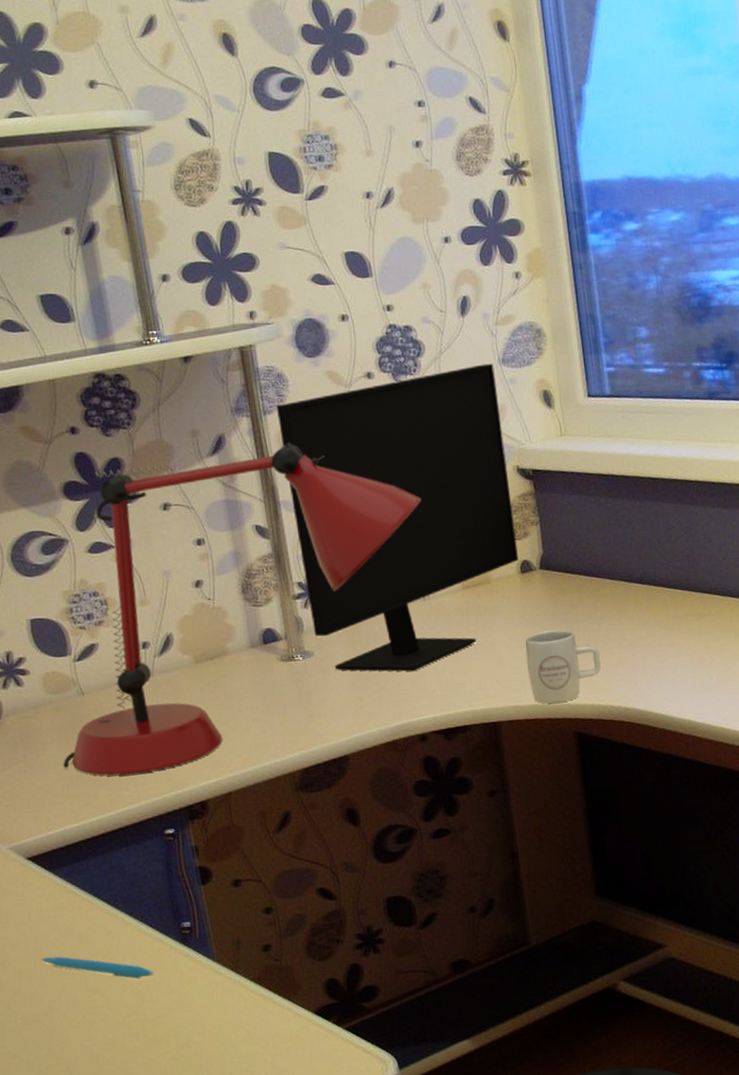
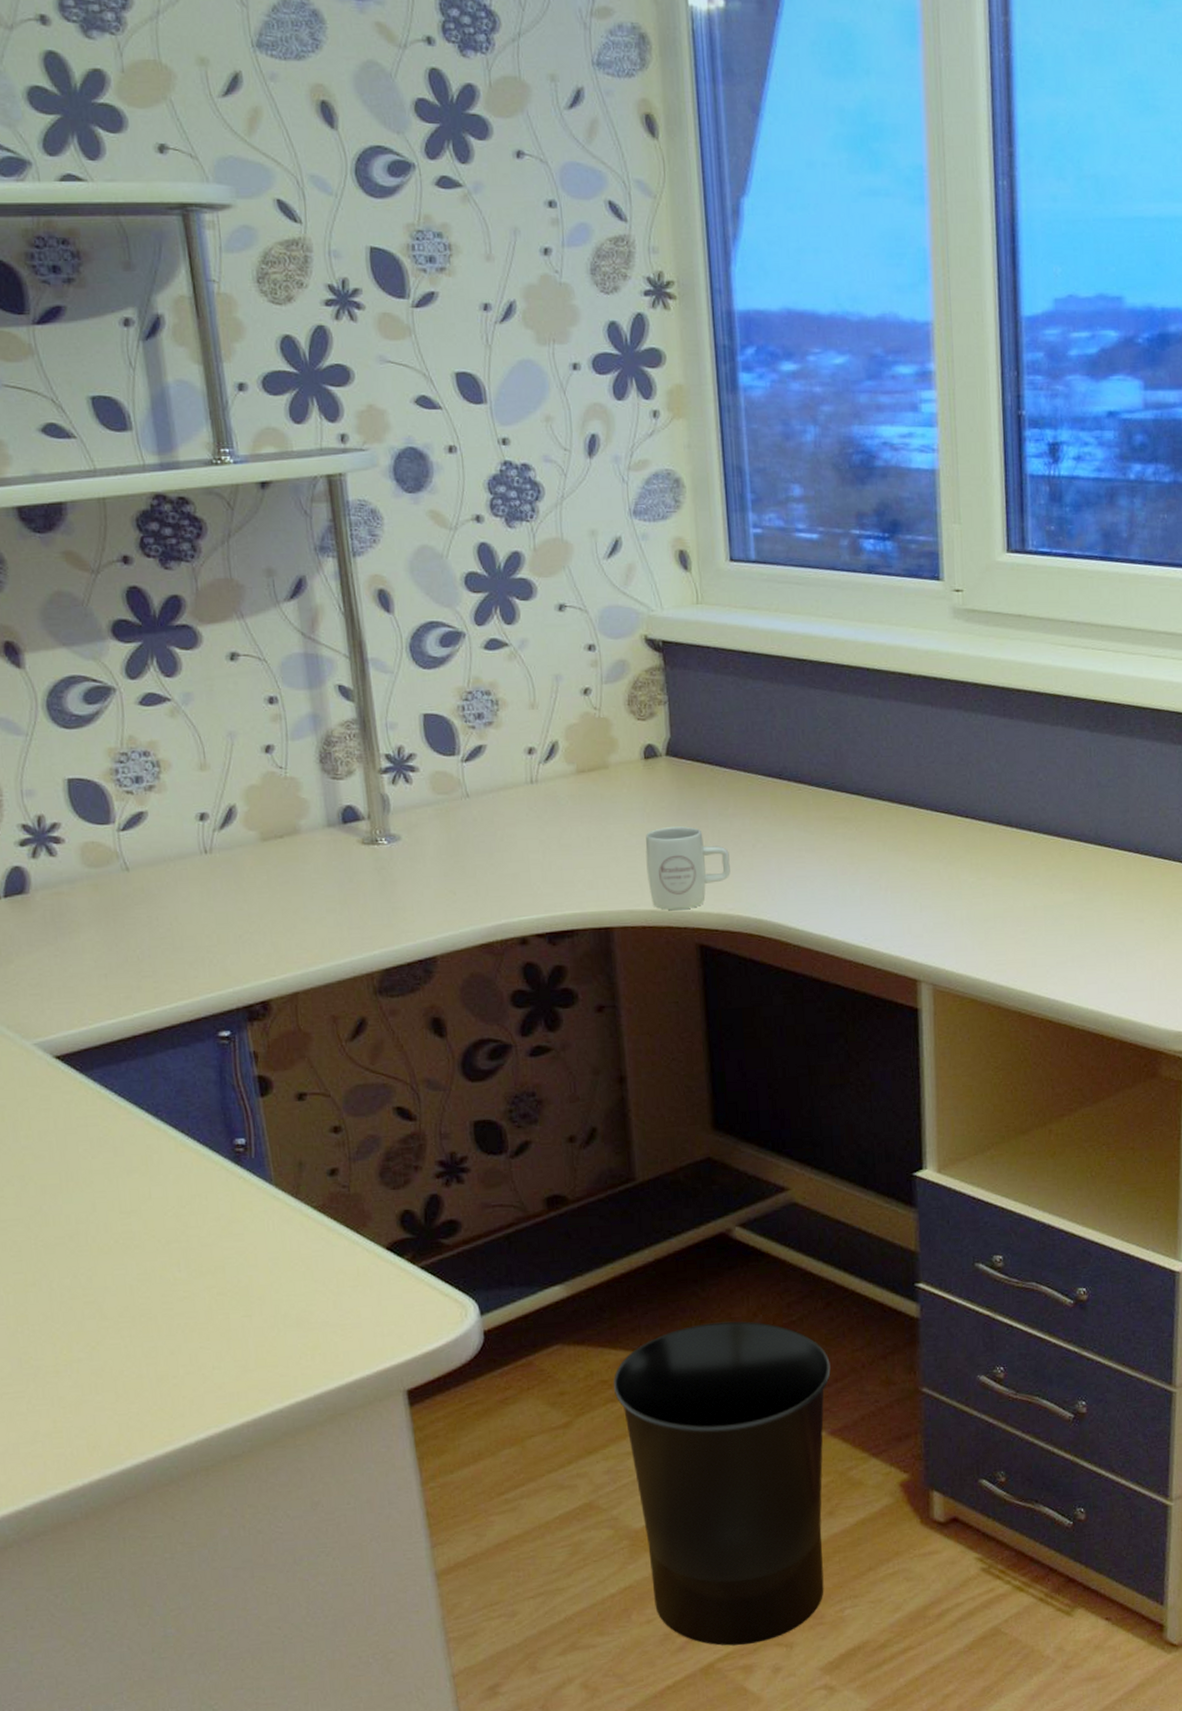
pen: present [40,956,154,980] -> none [67,1171,200,1202]
desk lamp: present [63,442,422,776] -> none [101,591,534,966]
monitor: present [276,363,519,672] -> none [368,514,642,864]

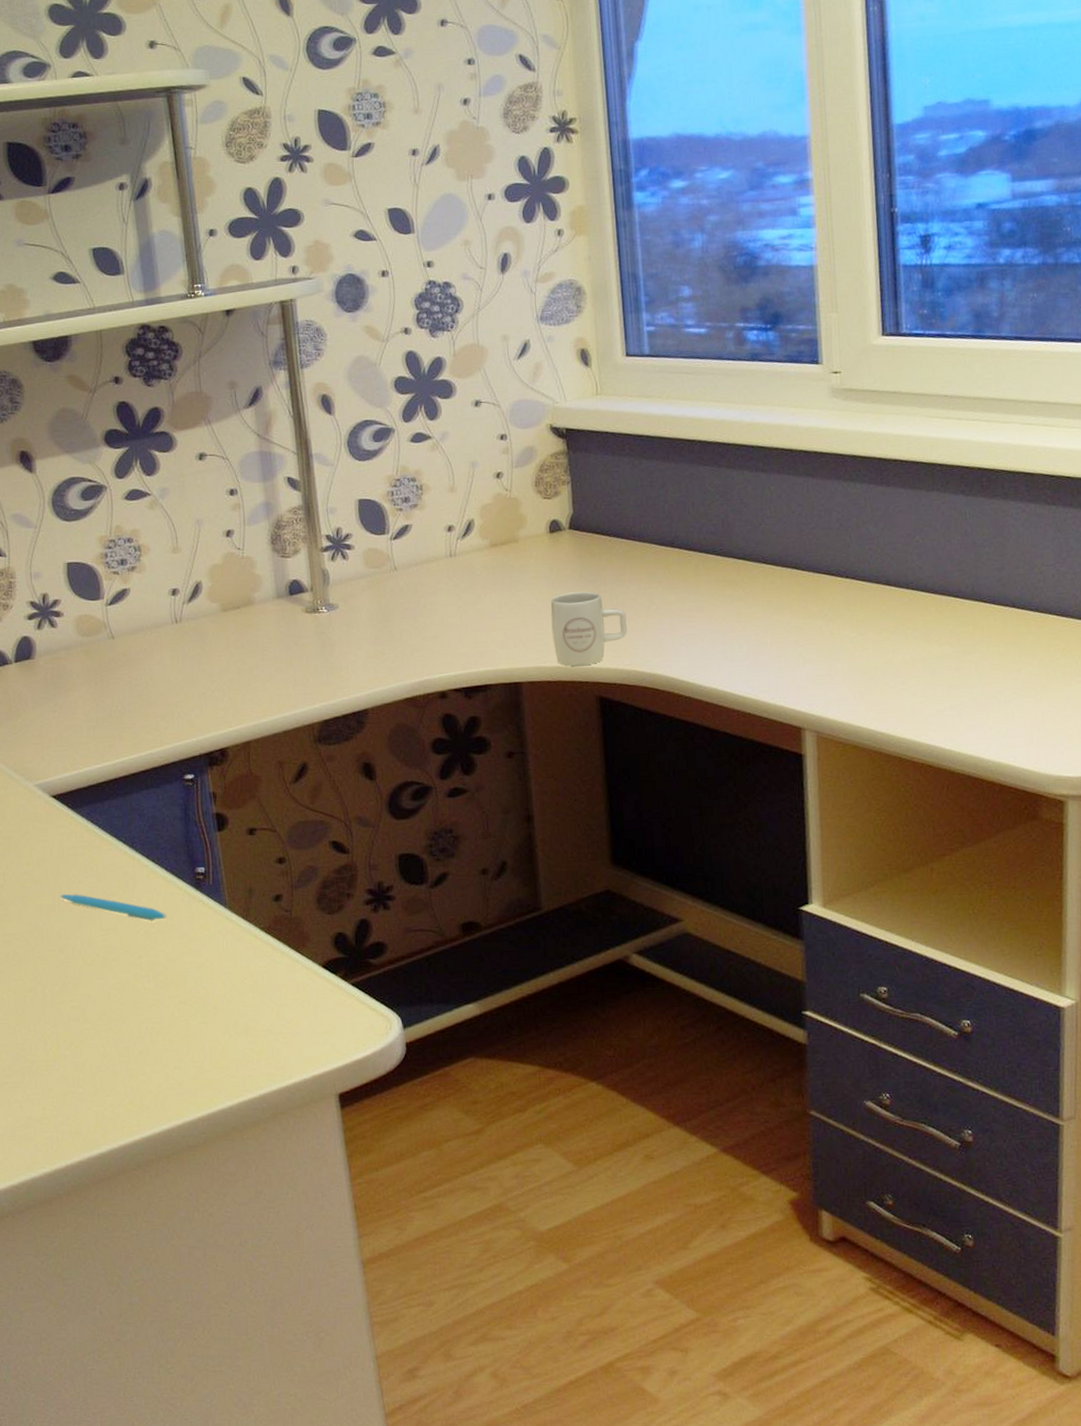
pen: none [67,1171,200,1202] -> present [59,893,167,922]
waste bin: present [614,1321,831,1646] -> none [521,1041,722,1347]

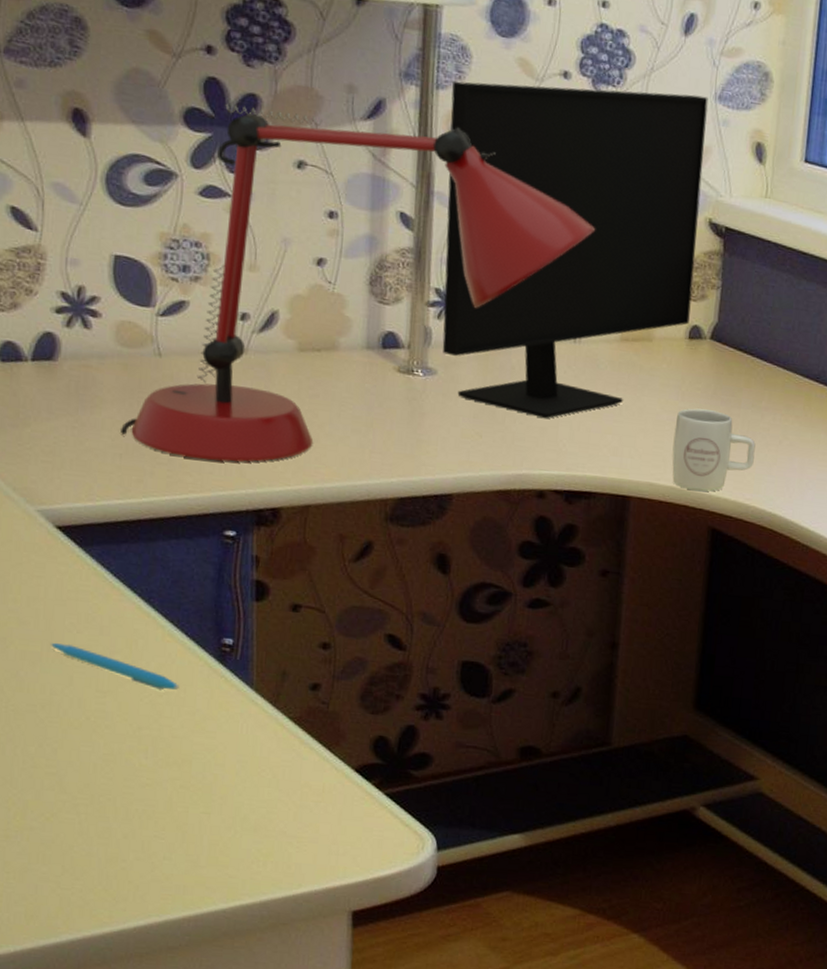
desk lamp: none [91,396,453,719] -> present [121,103,596,462]
monitor: none [314,320,548,628] -> present [442,81,708,418]

